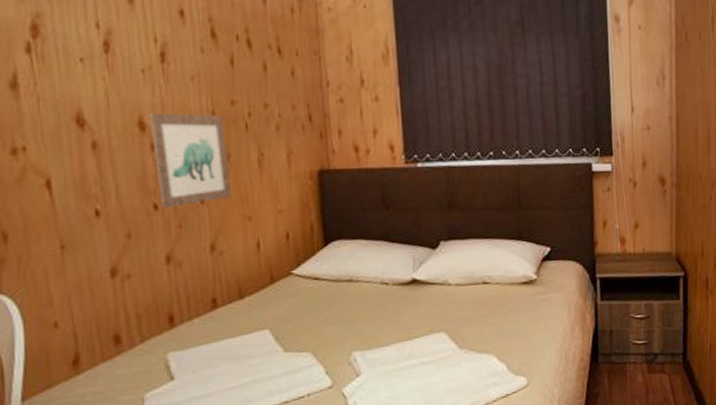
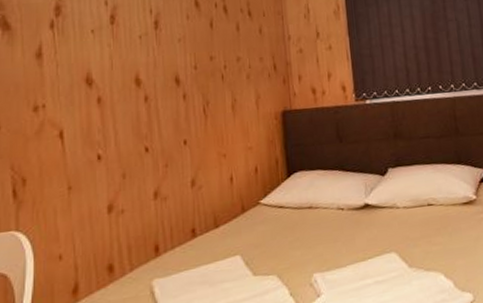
wall art: present [149,113,231,208] -> none [144,69,209,151]

